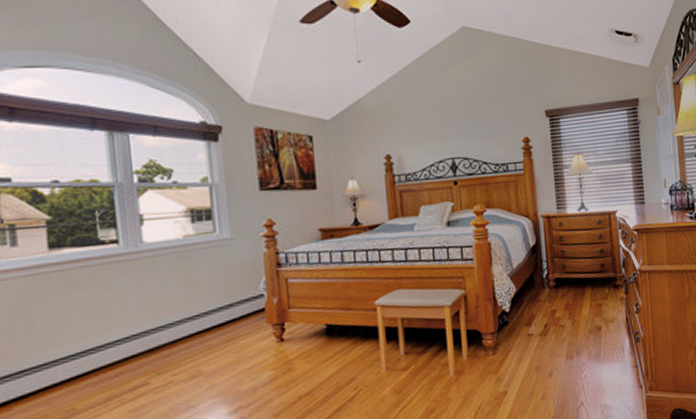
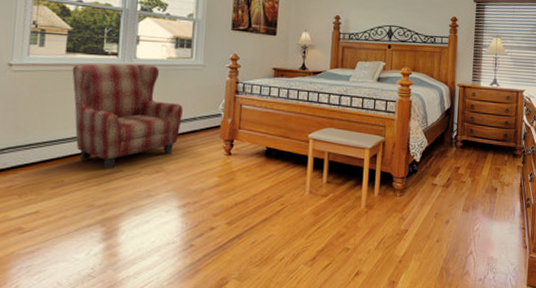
armchair: none [60,247,216,386] -> present [72,63,183,170]

